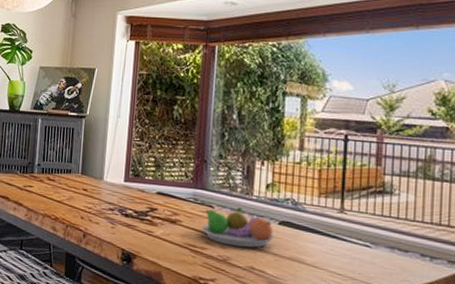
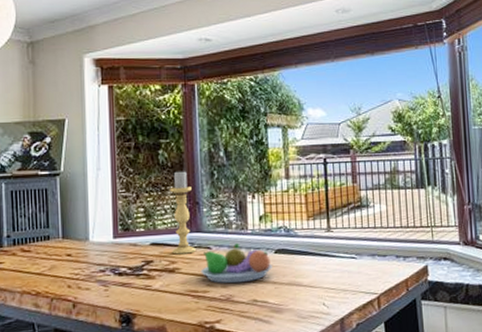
candle holder: none [176,127,201,209] -> present [169,170,196,255]

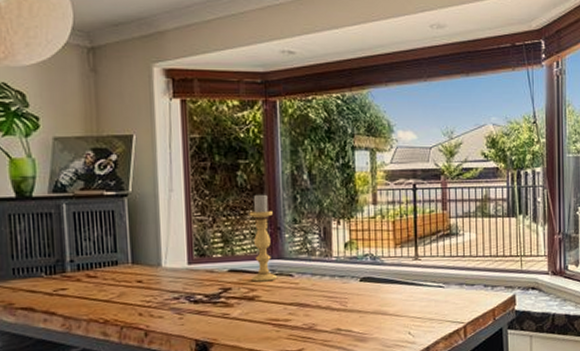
fruit bowl: present [200,242,272,284] -> none [282,270,357,312]

